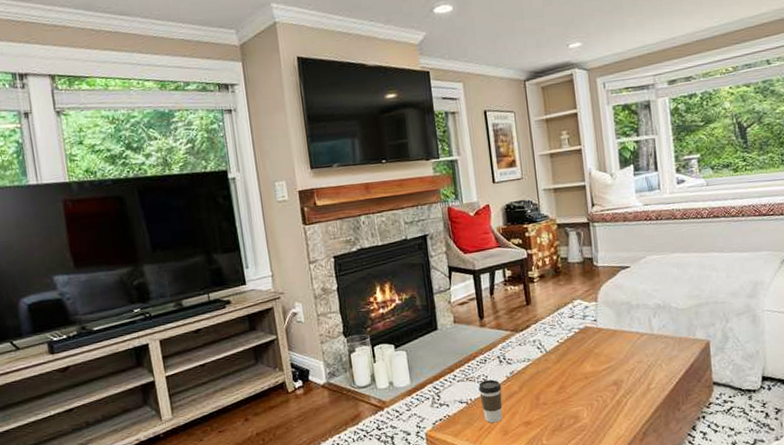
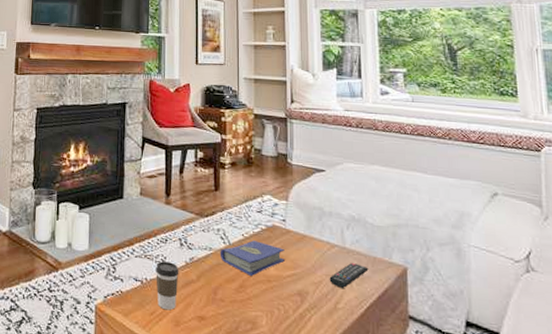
hardcover book: none [537,344,599,377] -> present [220,240,285,276]
remote control: none [641,345,676,371] -> present [329,262,369,288]

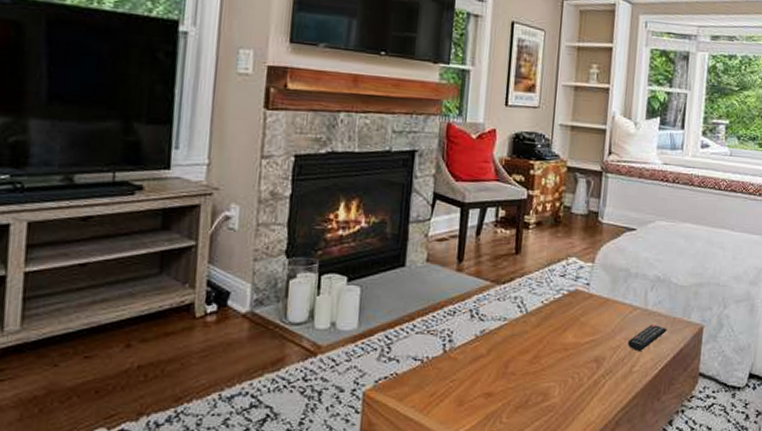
coffee cup: present [156,261,179,311] -> none [439,336,468,390]
hardcover book: present [220,240,285,276] -> none [515,307,585,345]

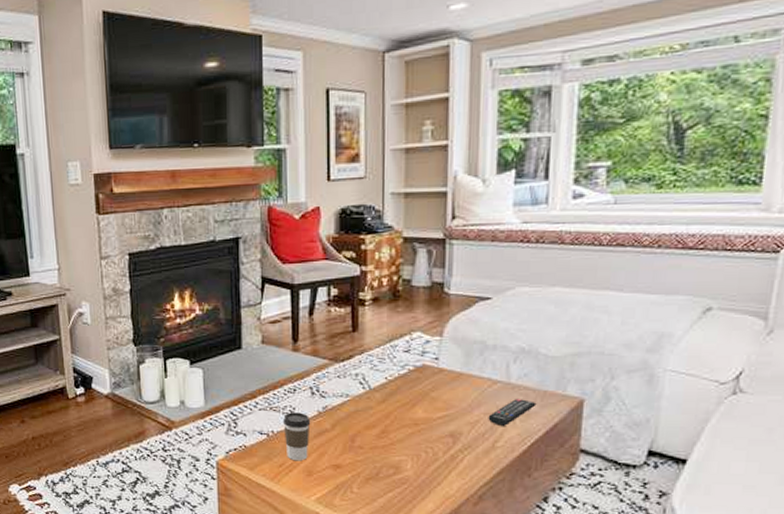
coffee cup: none [439,336,468,390] -> present [283,412,311,461]

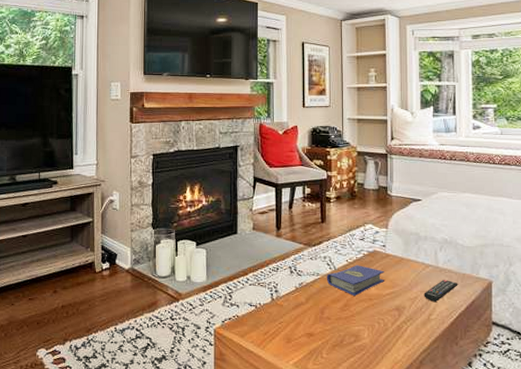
coffee cup: present [283,412,311,461] -> none [268,288,290,330]
hardcover book: none [358,383,436,420] -> present [326,265,384,296]

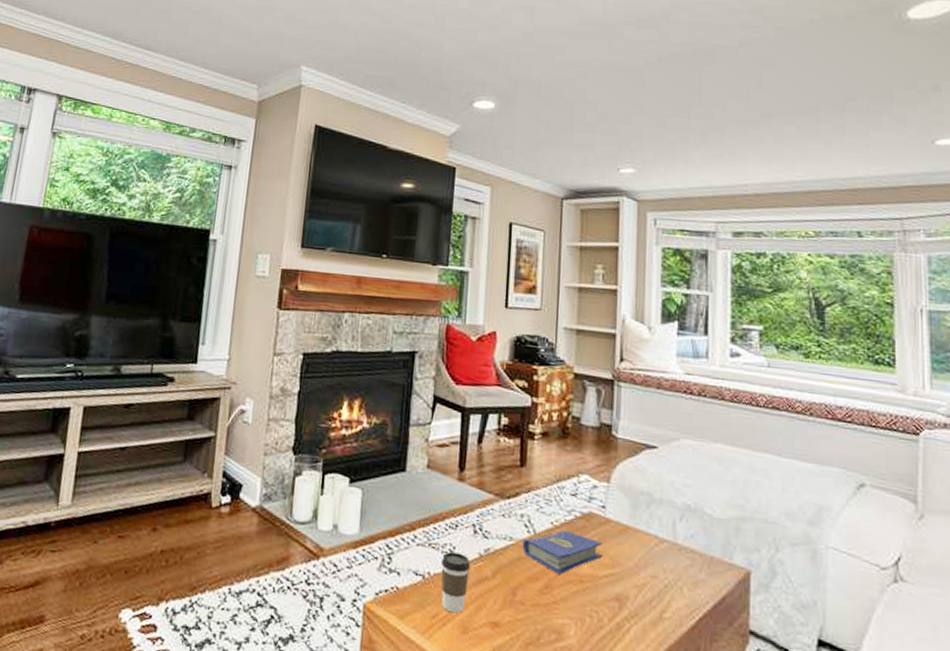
coffee cup: none [268,288,290,330] -> present [441,551,471,614]
remote control: present [424,279,458,302] -> none [655,561,704,593]

